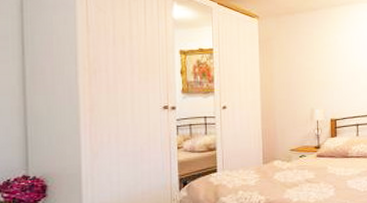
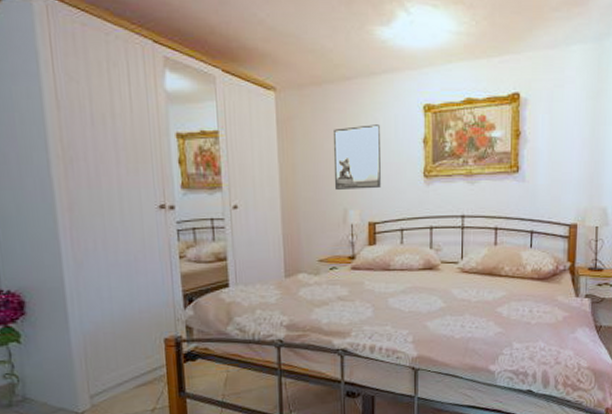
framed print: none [303,43,340,93] -> present [334,125,381,190]

